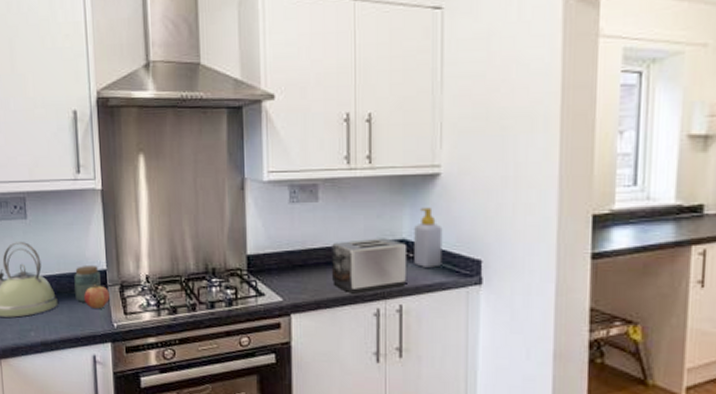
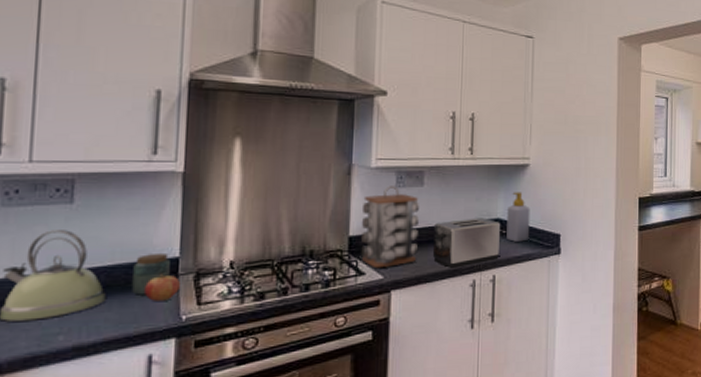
spice rack: none [257,201,317,290] -> present [361,186,419,269]

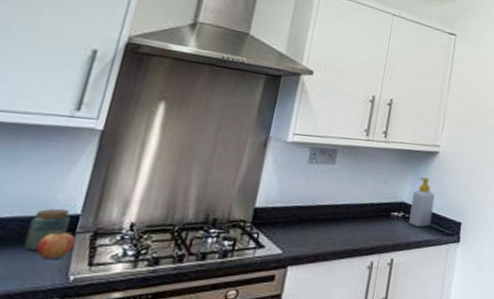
spice rack: present [361,186,419,269] -> none [263,161,329,243]
toaster: present [433,218,501,269] -> none [334,199,405,249]

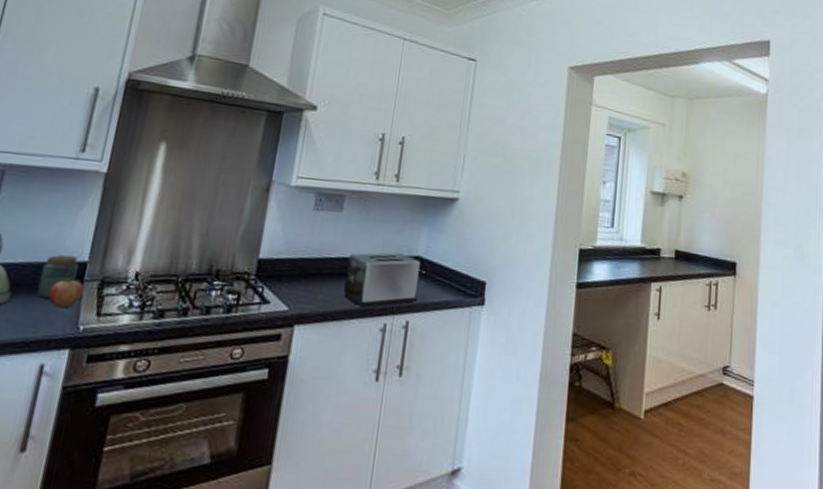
toaster: none [334,199,405,249] -> present [343,252,421,309]
soap bottle: present [409,177,435,227] -> none [425,228,455,286]

